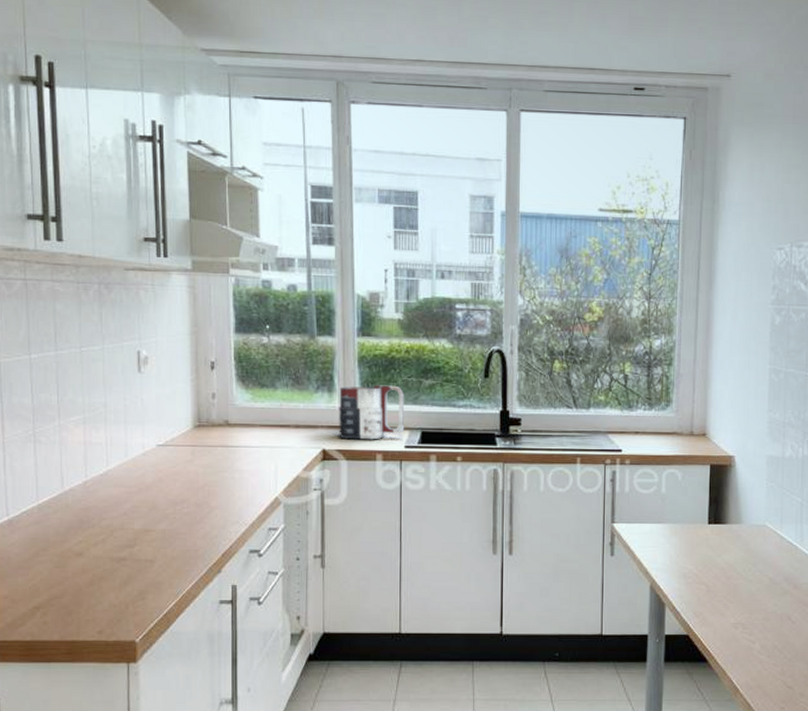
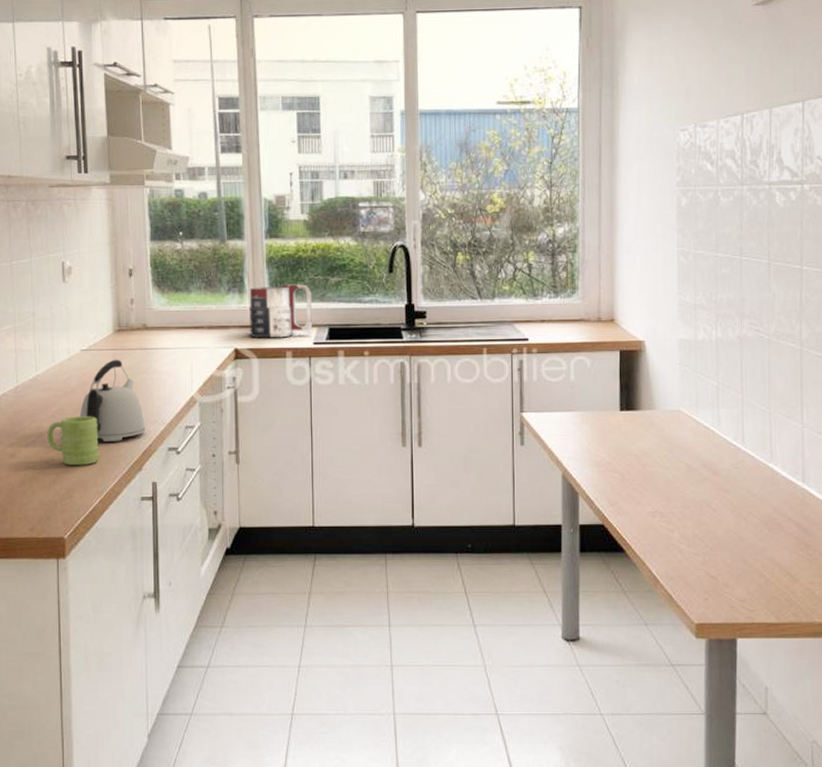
mug: none [119,515,175,567] -> present [47,416,99,466]
kettle: none [154,456,225,542] -> present [79,359,145,441]

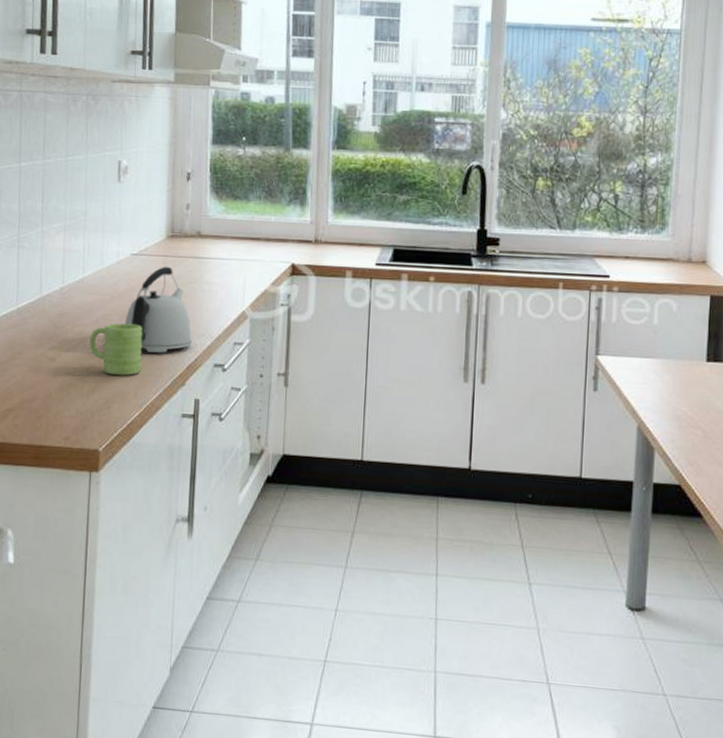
mug: present [249,284,312,338] -> none [309,199,377,256]

